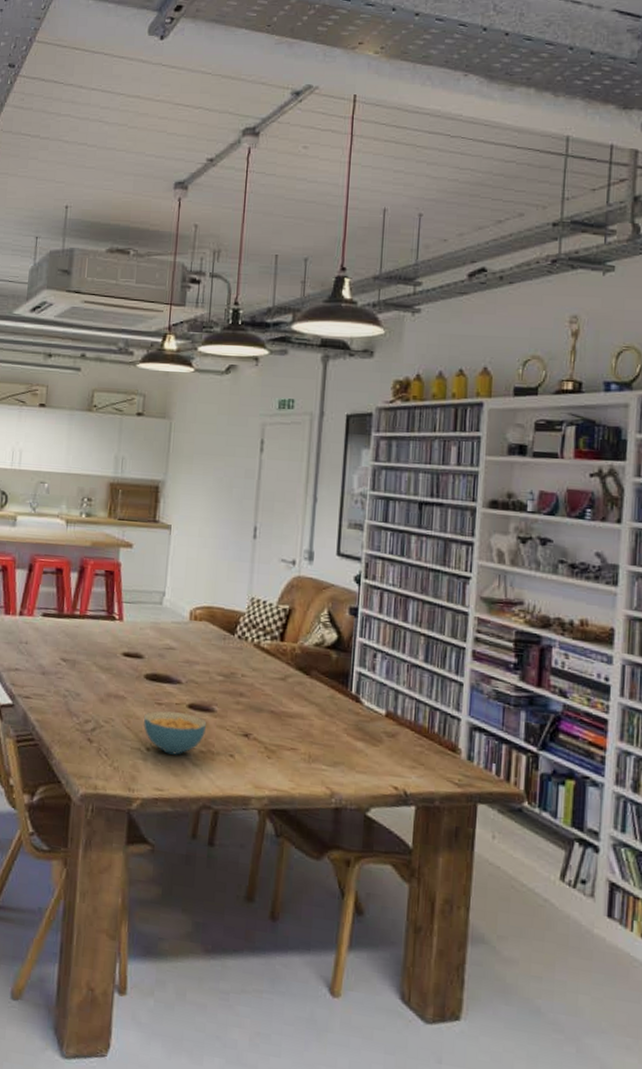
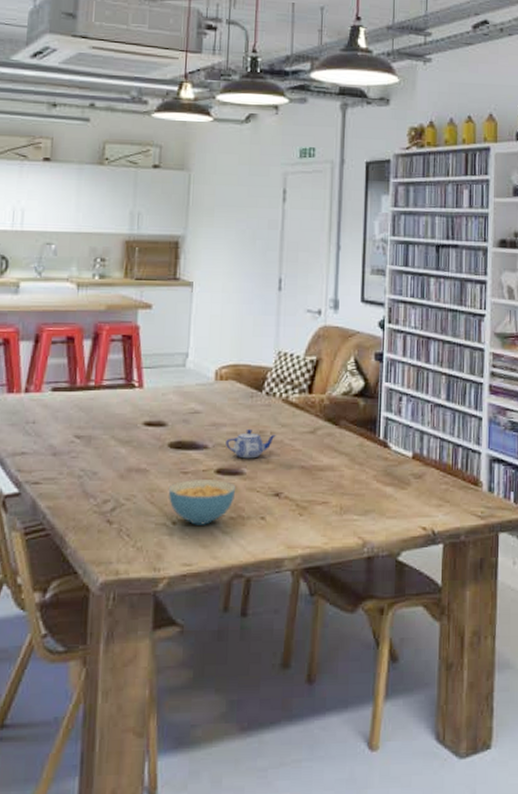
teapot: none [198,669,248,698] -> present [226,429,277,459]

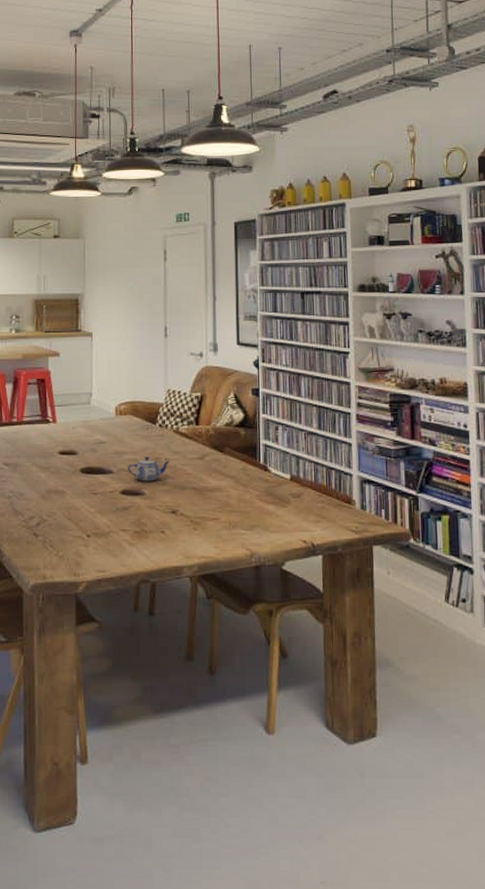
cereal bowl: present [168,480,235,525] -> none [82,499,138,538]

